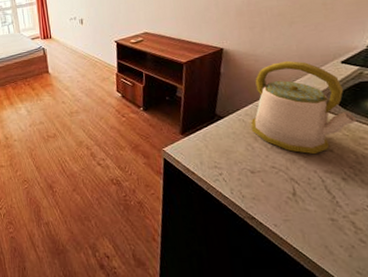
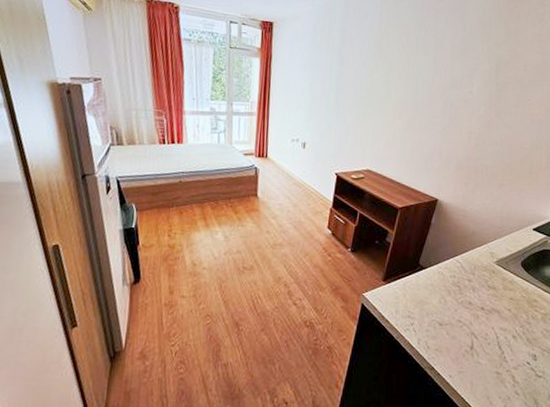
kettle: present [251,60,356,155] -> none [447,220,534,312]

